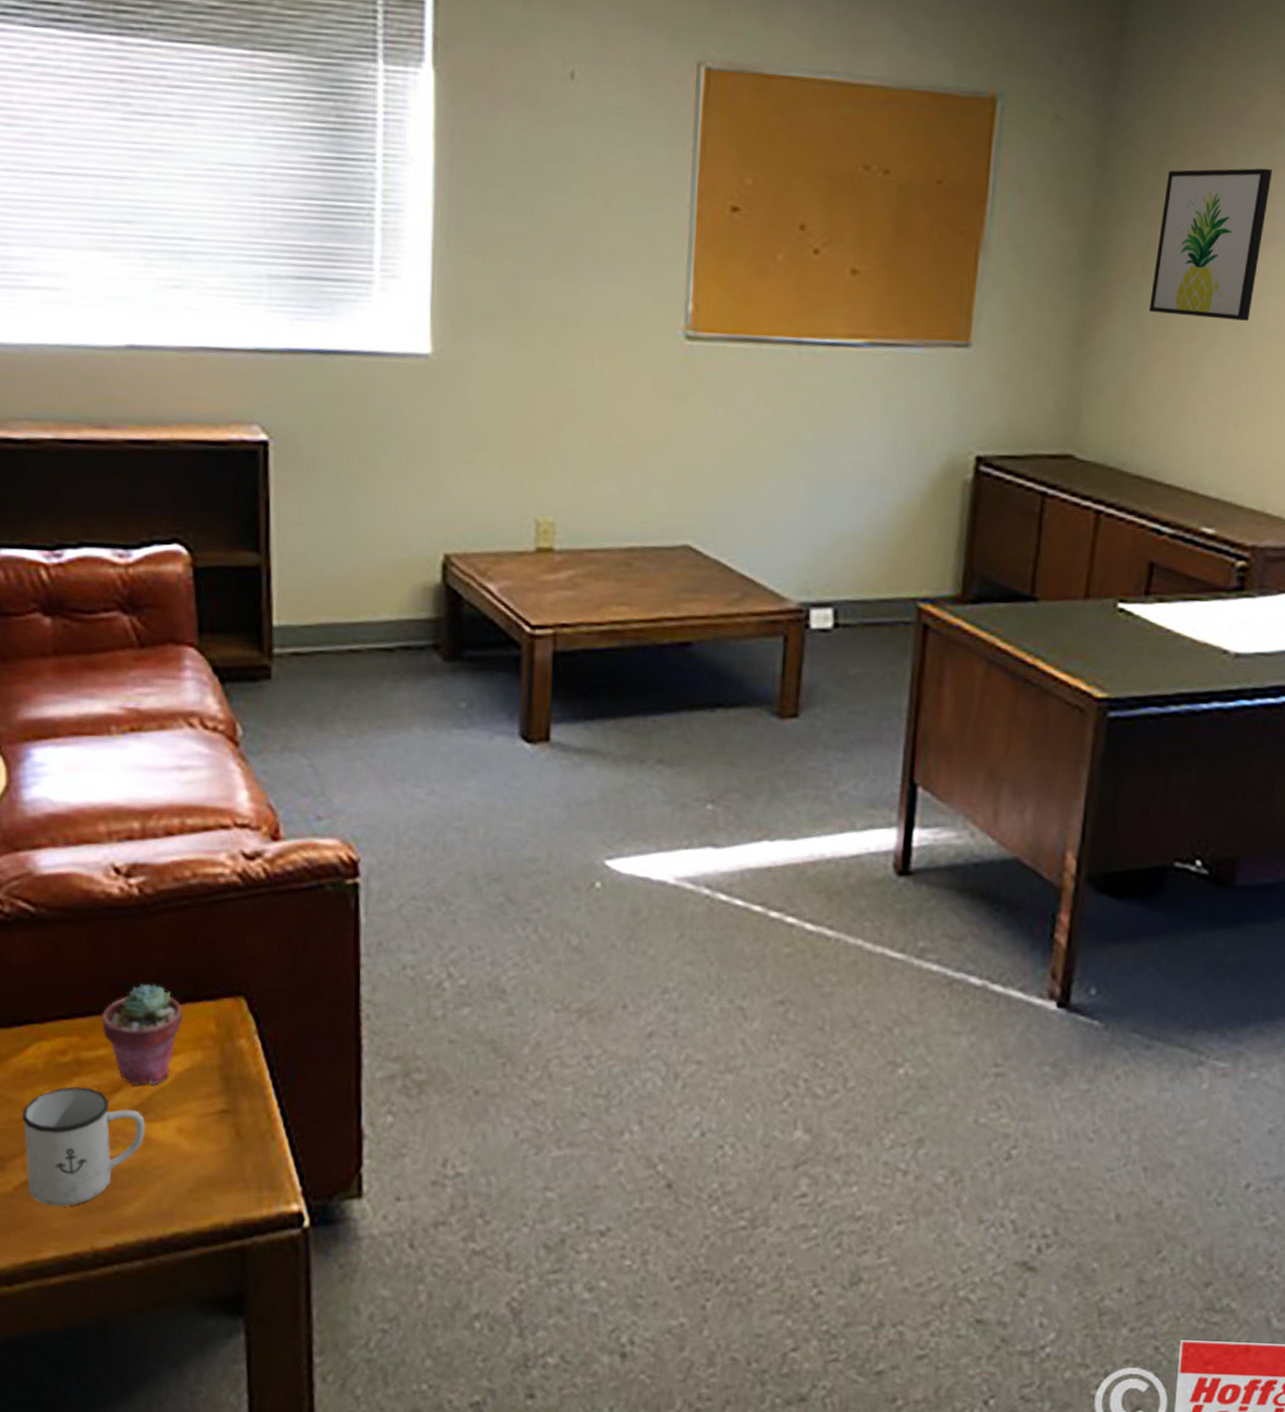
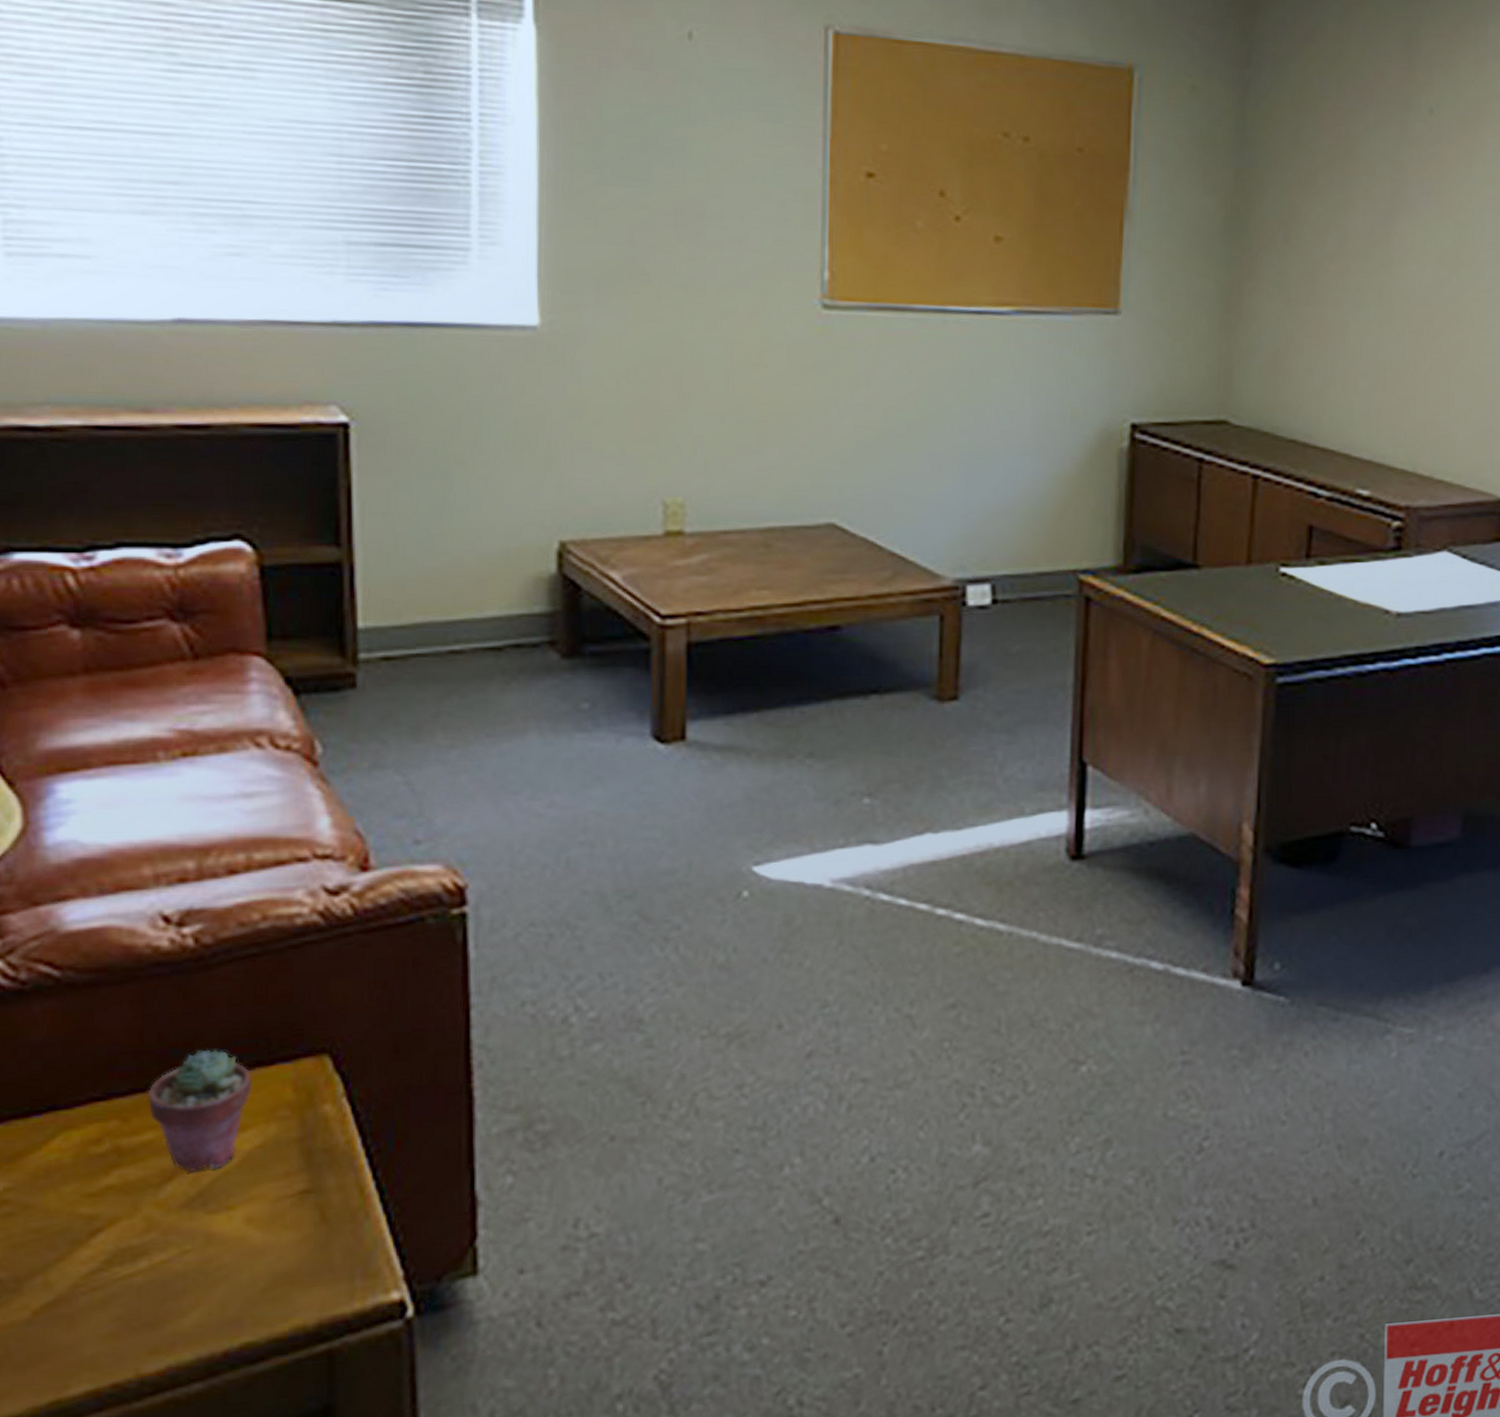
mug: present [22,1087,146,1207] -> none [43,1180,206,1330]
wall art: present [1148,168,1272,321] -> none [1293,140,1403,287]

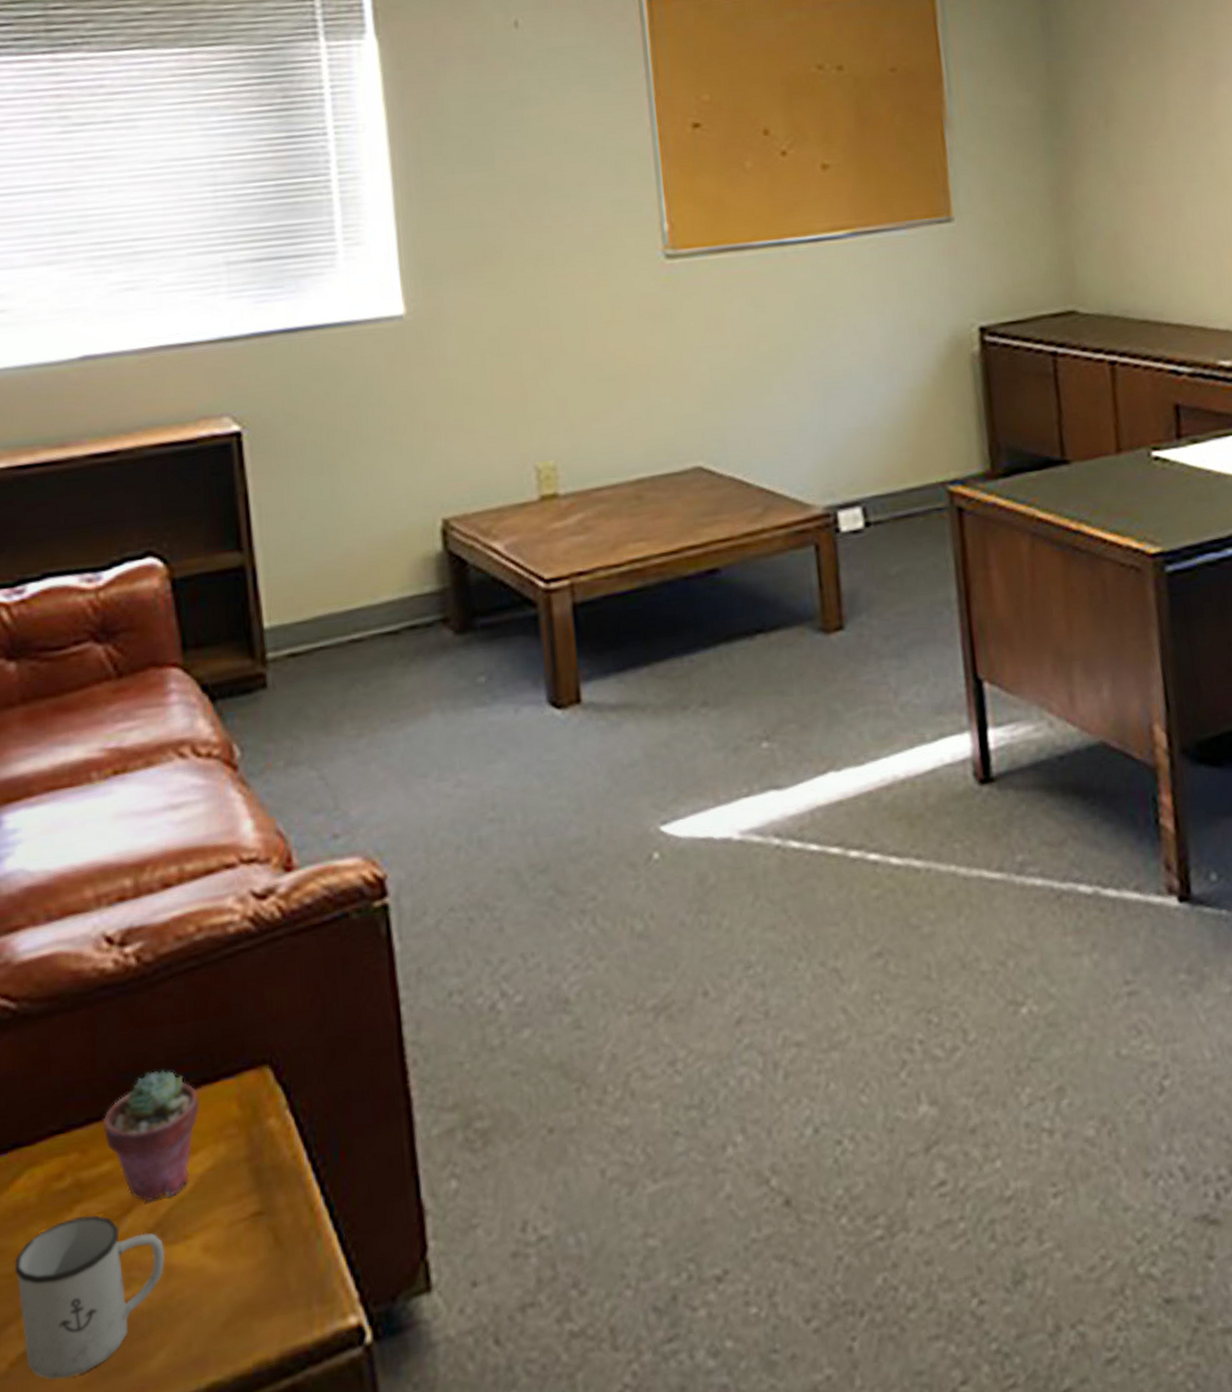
mug: none [43,1180,206,1330] -> present [14,1215,166,1380]

